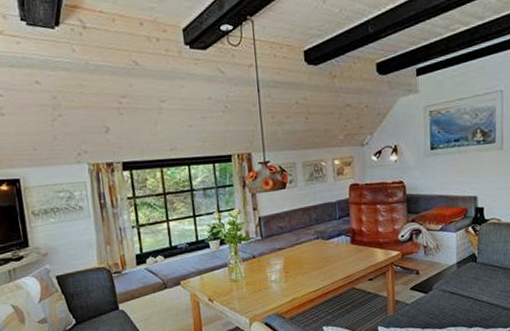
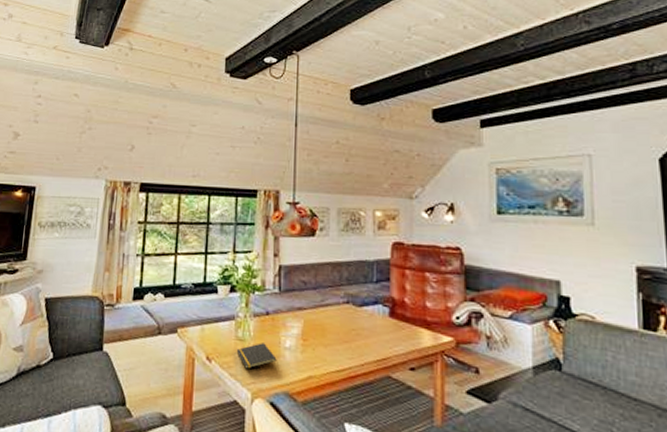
notepad: none [232,280,266,302] -> present [236,343,277,369]

